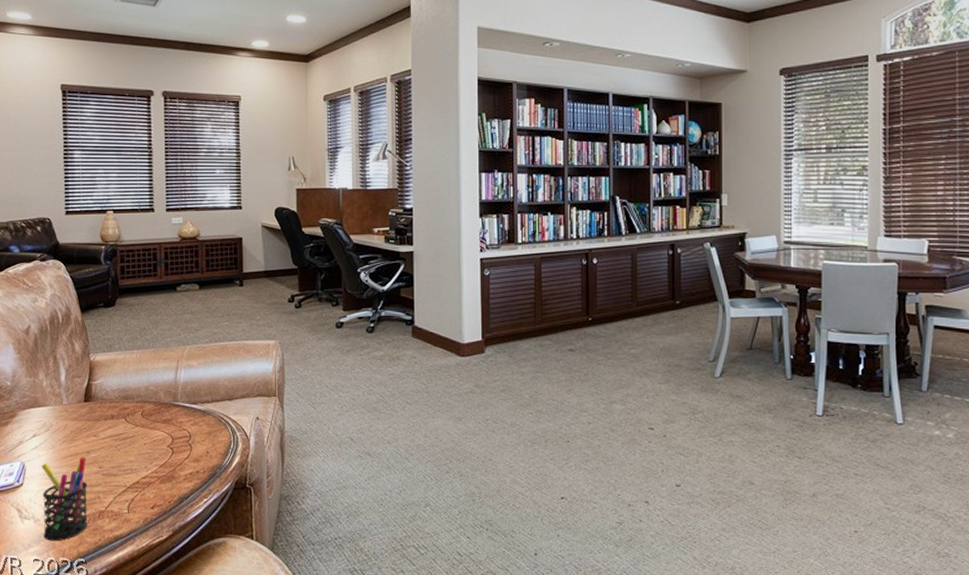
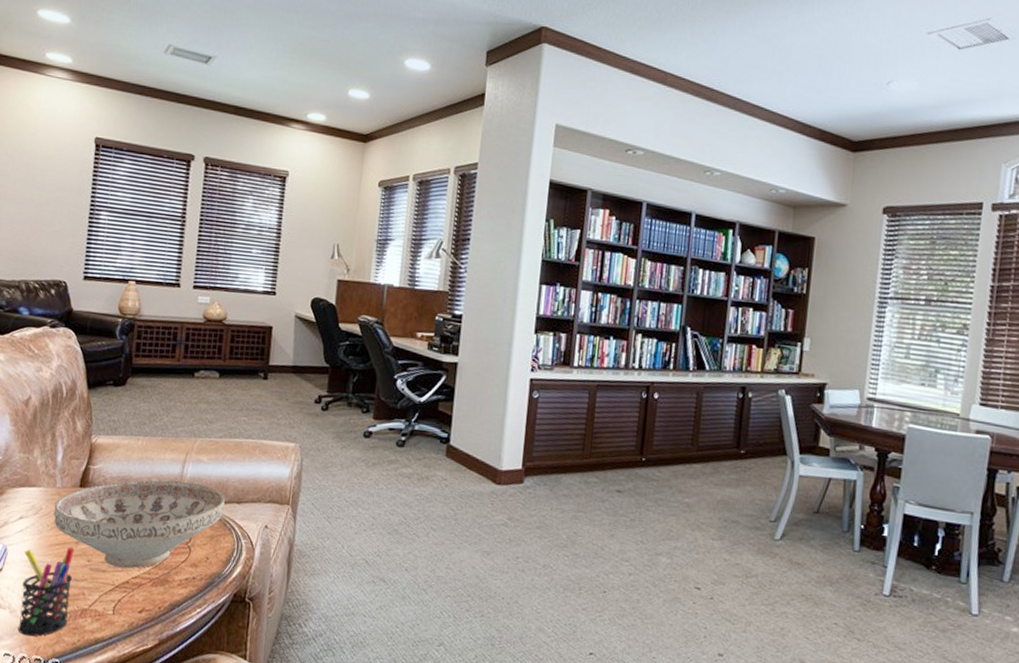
decorative bowl: none [63,386,217,470] -> present [53,480,225,569]

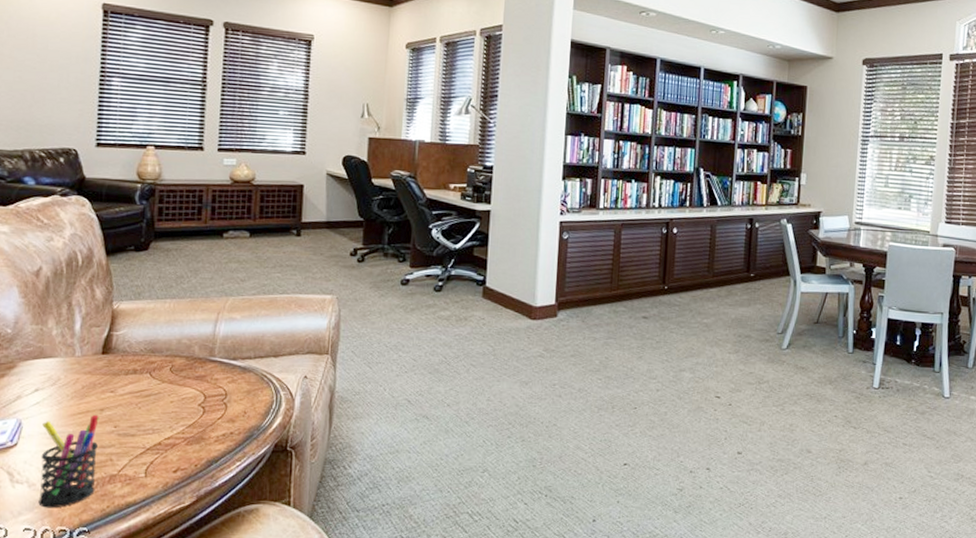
decorative bowl: present [53,480,225,569] -> none [73,340,261,430]

